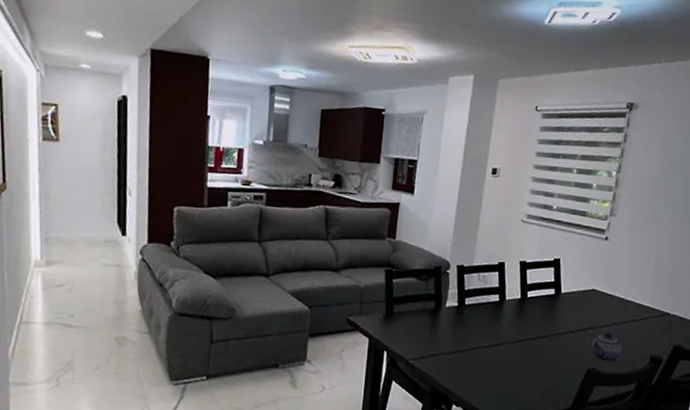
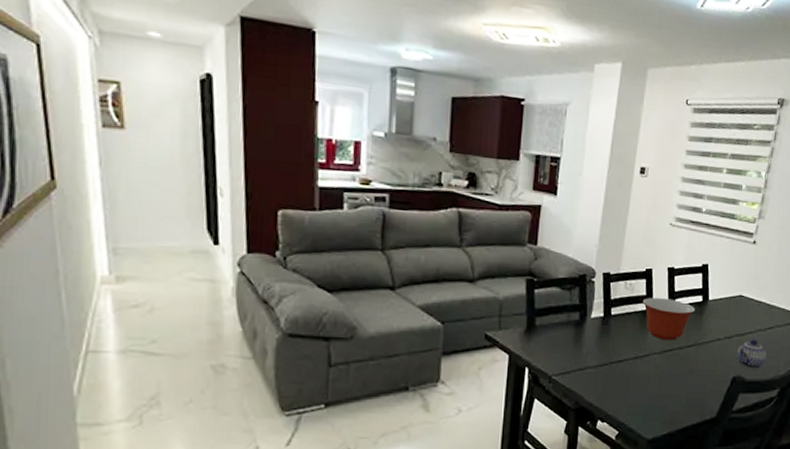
mixing bowl: none [495,289,548,331] -> present [642,298,695,341]

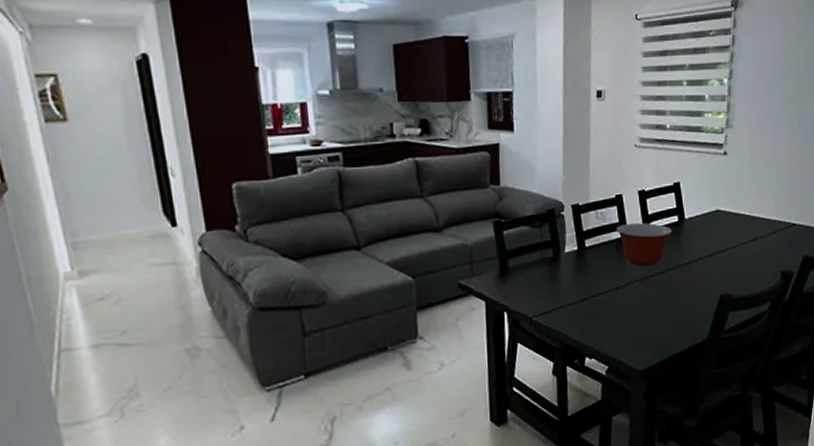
teapot: present [737,339,766,369] -> none [721,253,752,285]

